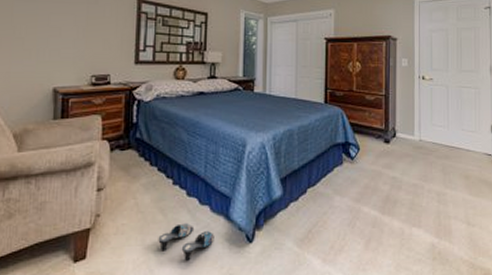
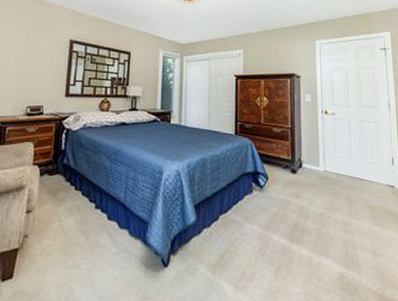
slippers: present [158,223,214,262] -> none [80,246,132,285]

